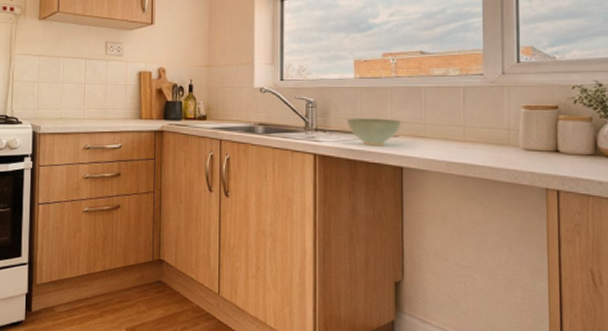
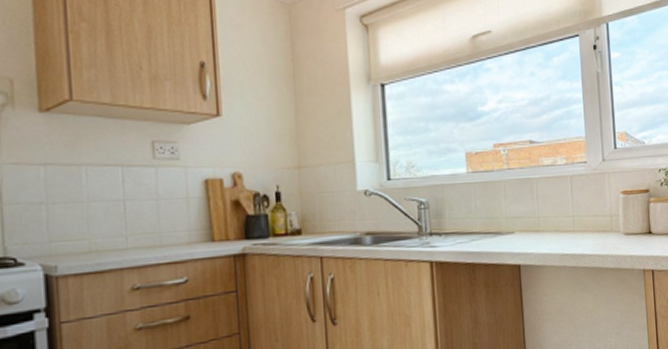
bowl: present [346,118,402,146] -> none [461,214,517,246]

